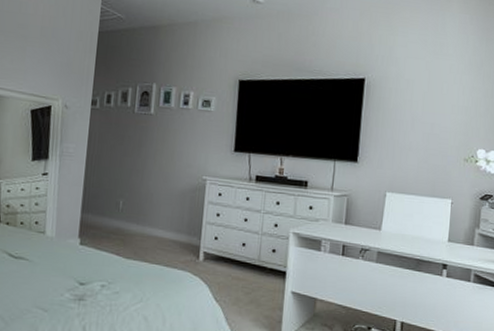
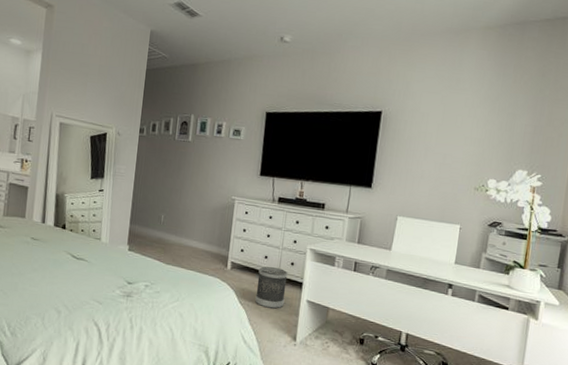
wastebasket: none [232,255,269,304] -> present [255,266,288,309]

